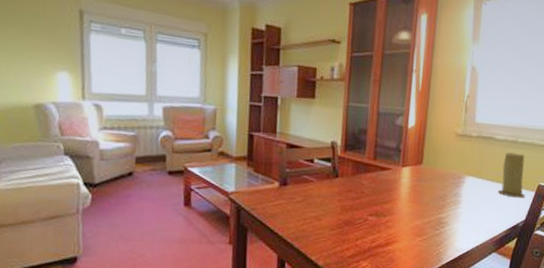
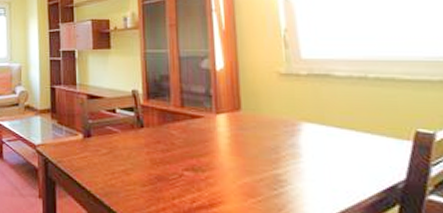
candle: present [497,152,525,198] -> none [352,91,397,150]

